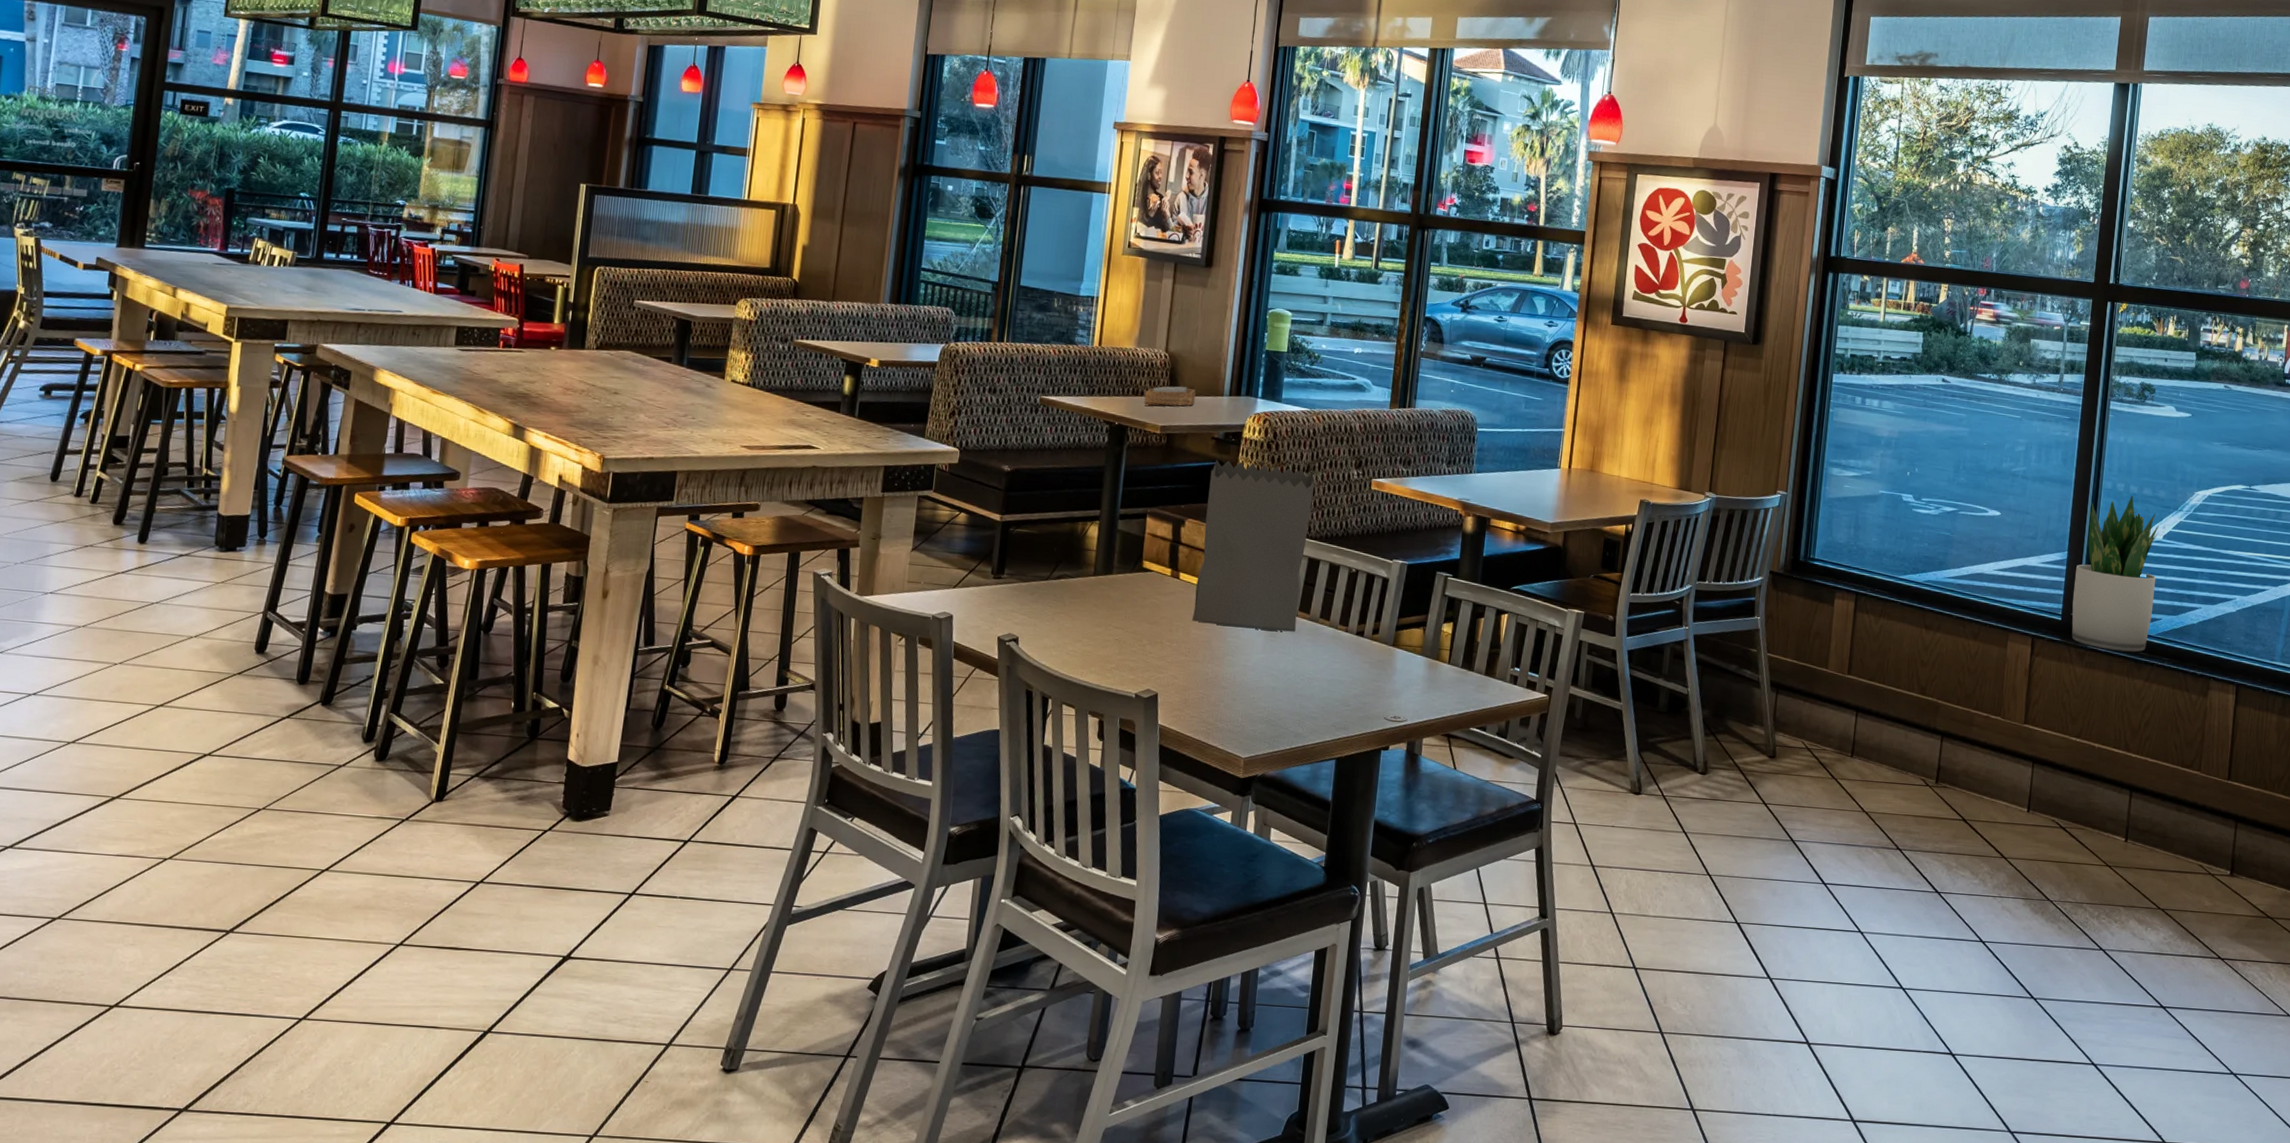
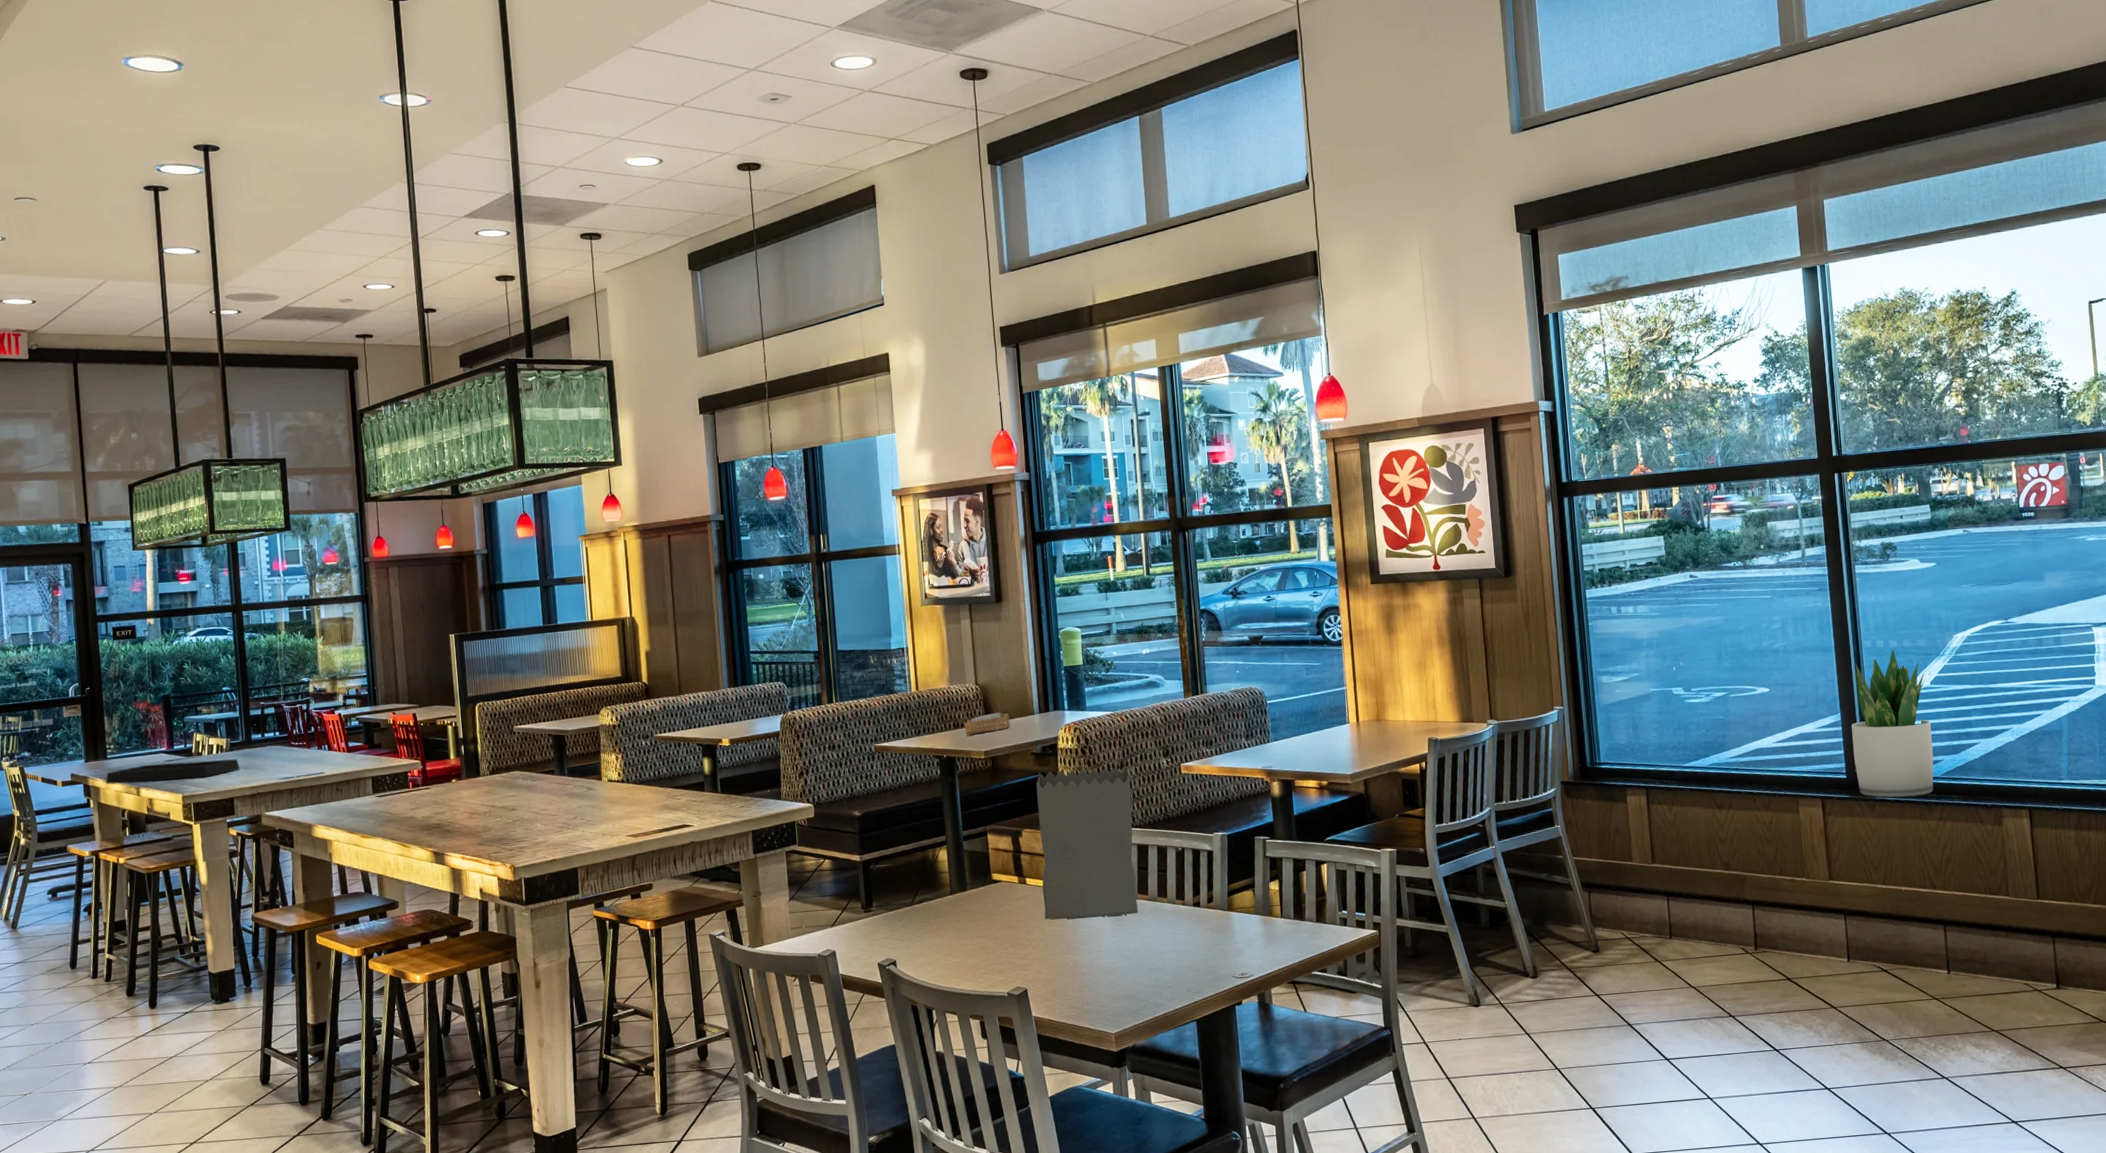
tray: none [136,262,303,291] -> present [105,759,240,785]

